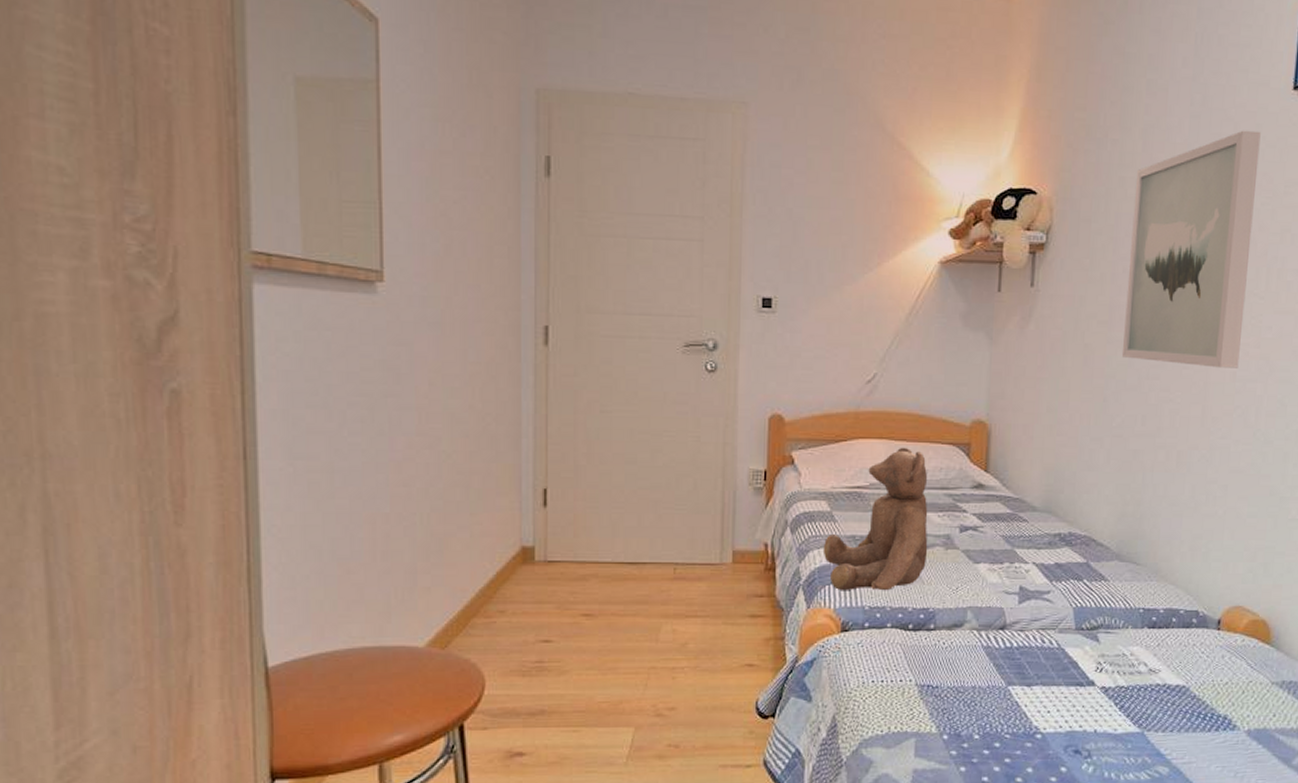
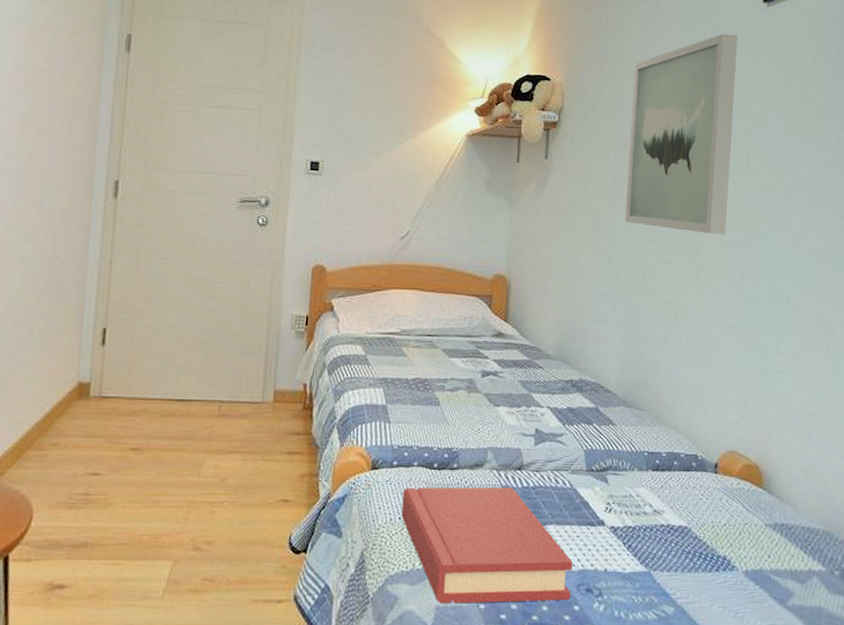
teddy bear: present [822,447,928,590] -> none [356,297,453,430]
hardback book: none [875,648,1060,767] -> present [402,487,573,604]

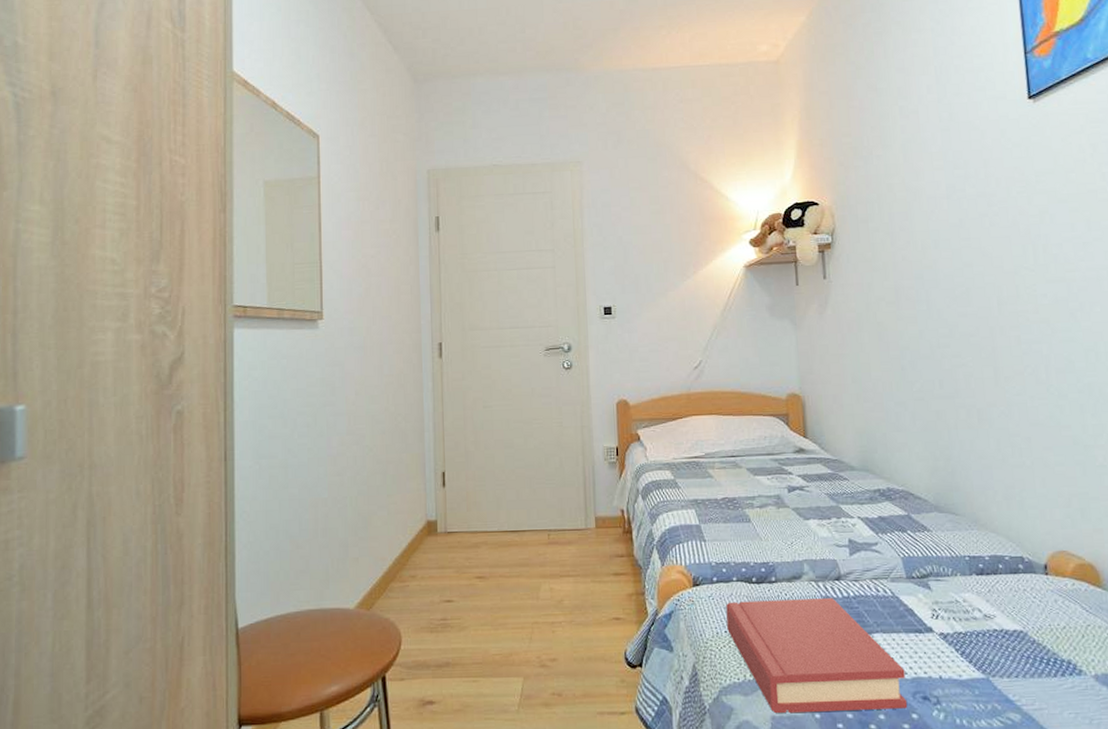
wall art: present [624,33,738,235] -> none [902,135,1022,334]

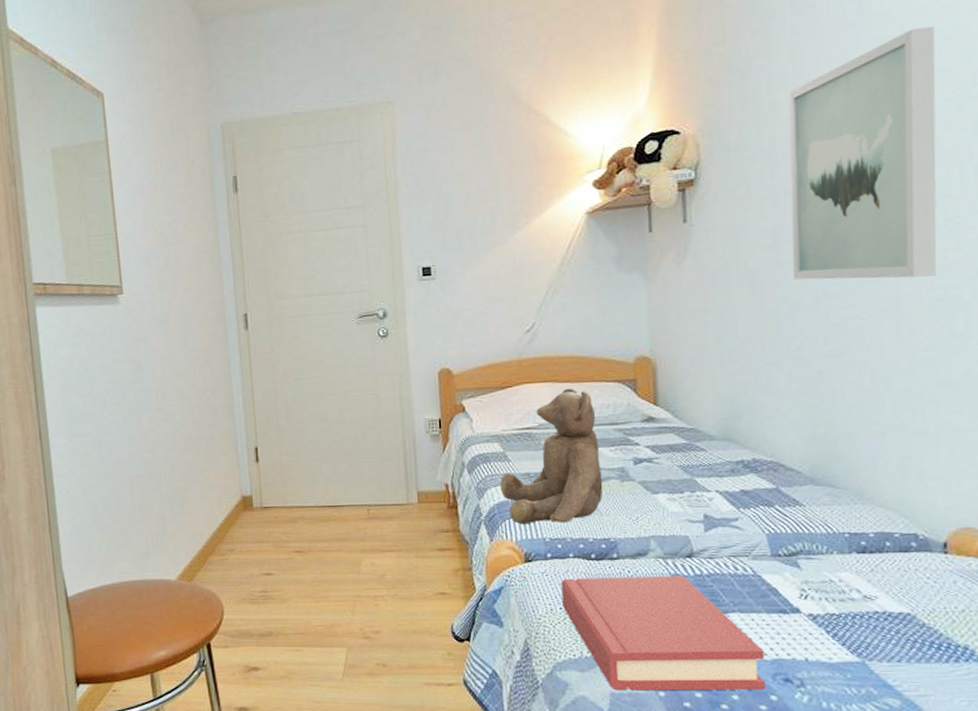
teddy bear: none [670,420,762,548] -> present [499,388,603,524]
wall art: none [902,135,1022,334] -> present [788,25,937,280]

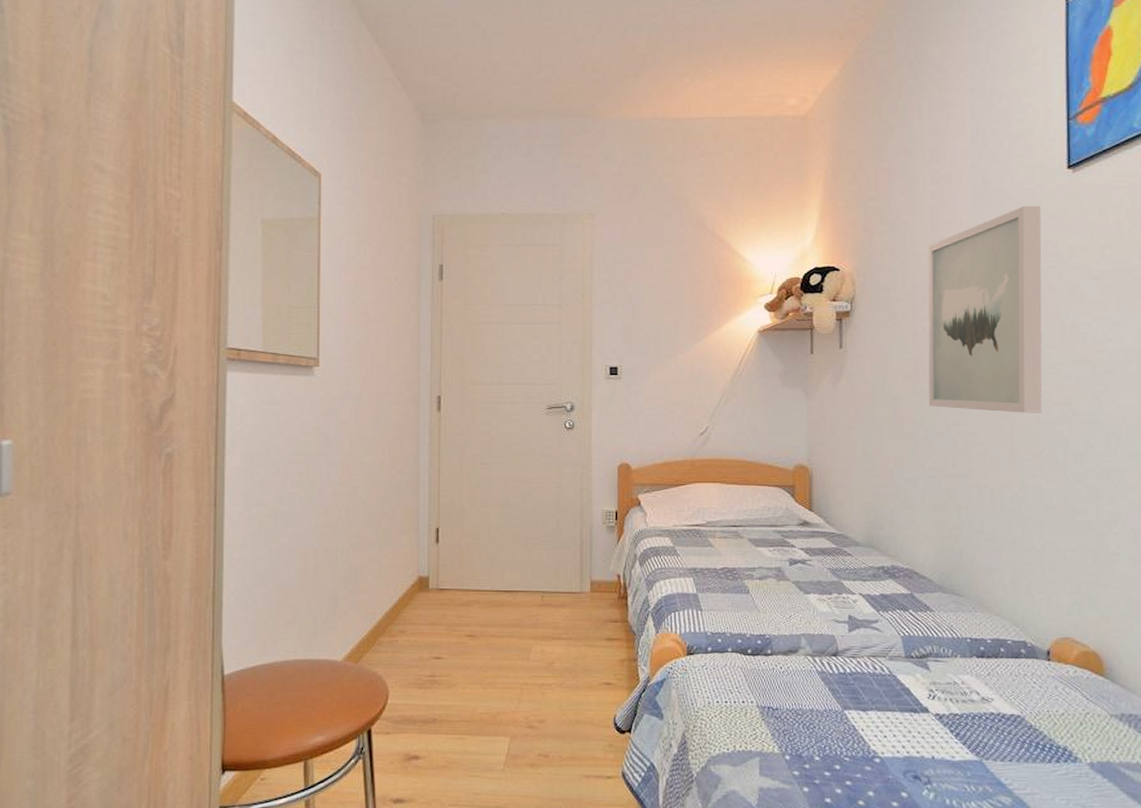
teddy bear: present [499,388,603,524] -> none [668,489,761,617]
hardback book: present [561,576,766,691] -> none [719,672,898,787]

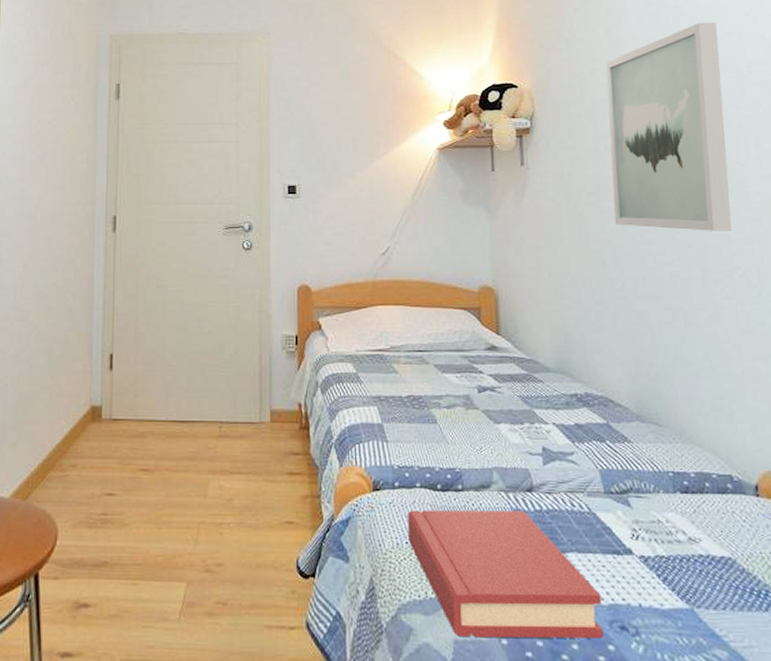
hardback book: none [719,672,898,787] -> present [408,510,604,639]

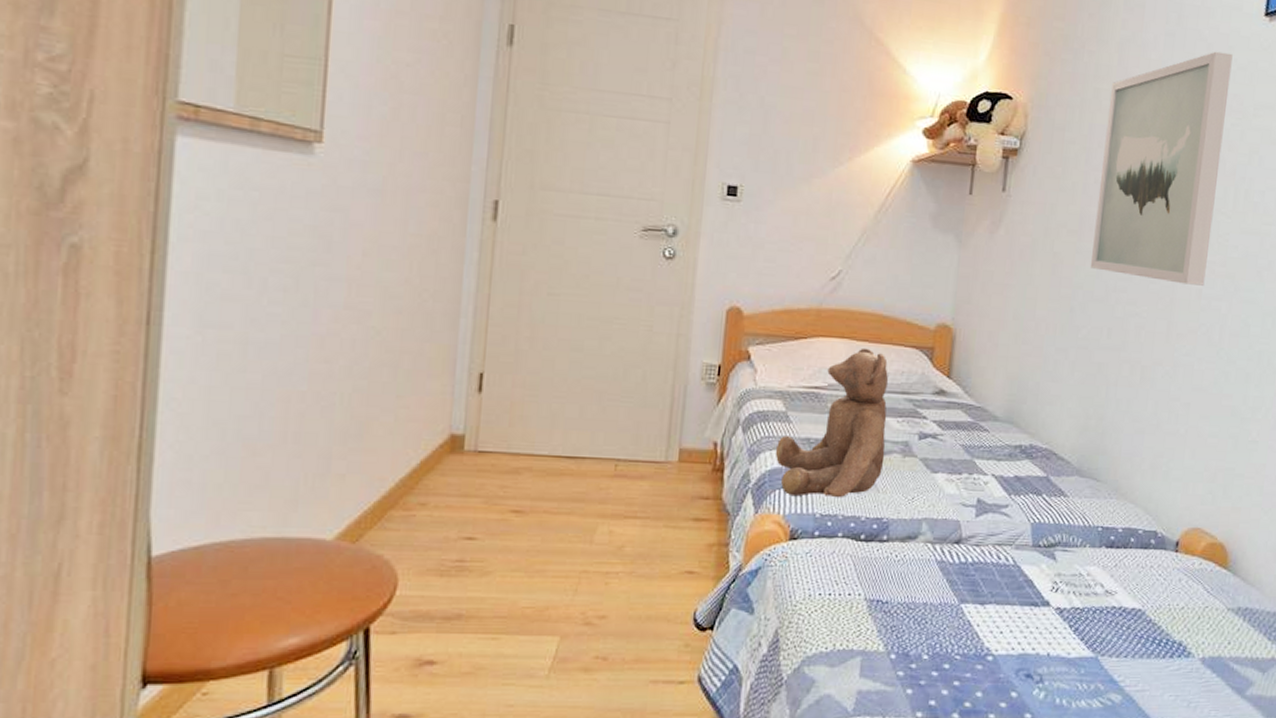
teddy bear: none [351,312,450,449] -> present [775,347,888,497]
hardback book: present [408,510,604,639] -> none [822,560,1012,688]

